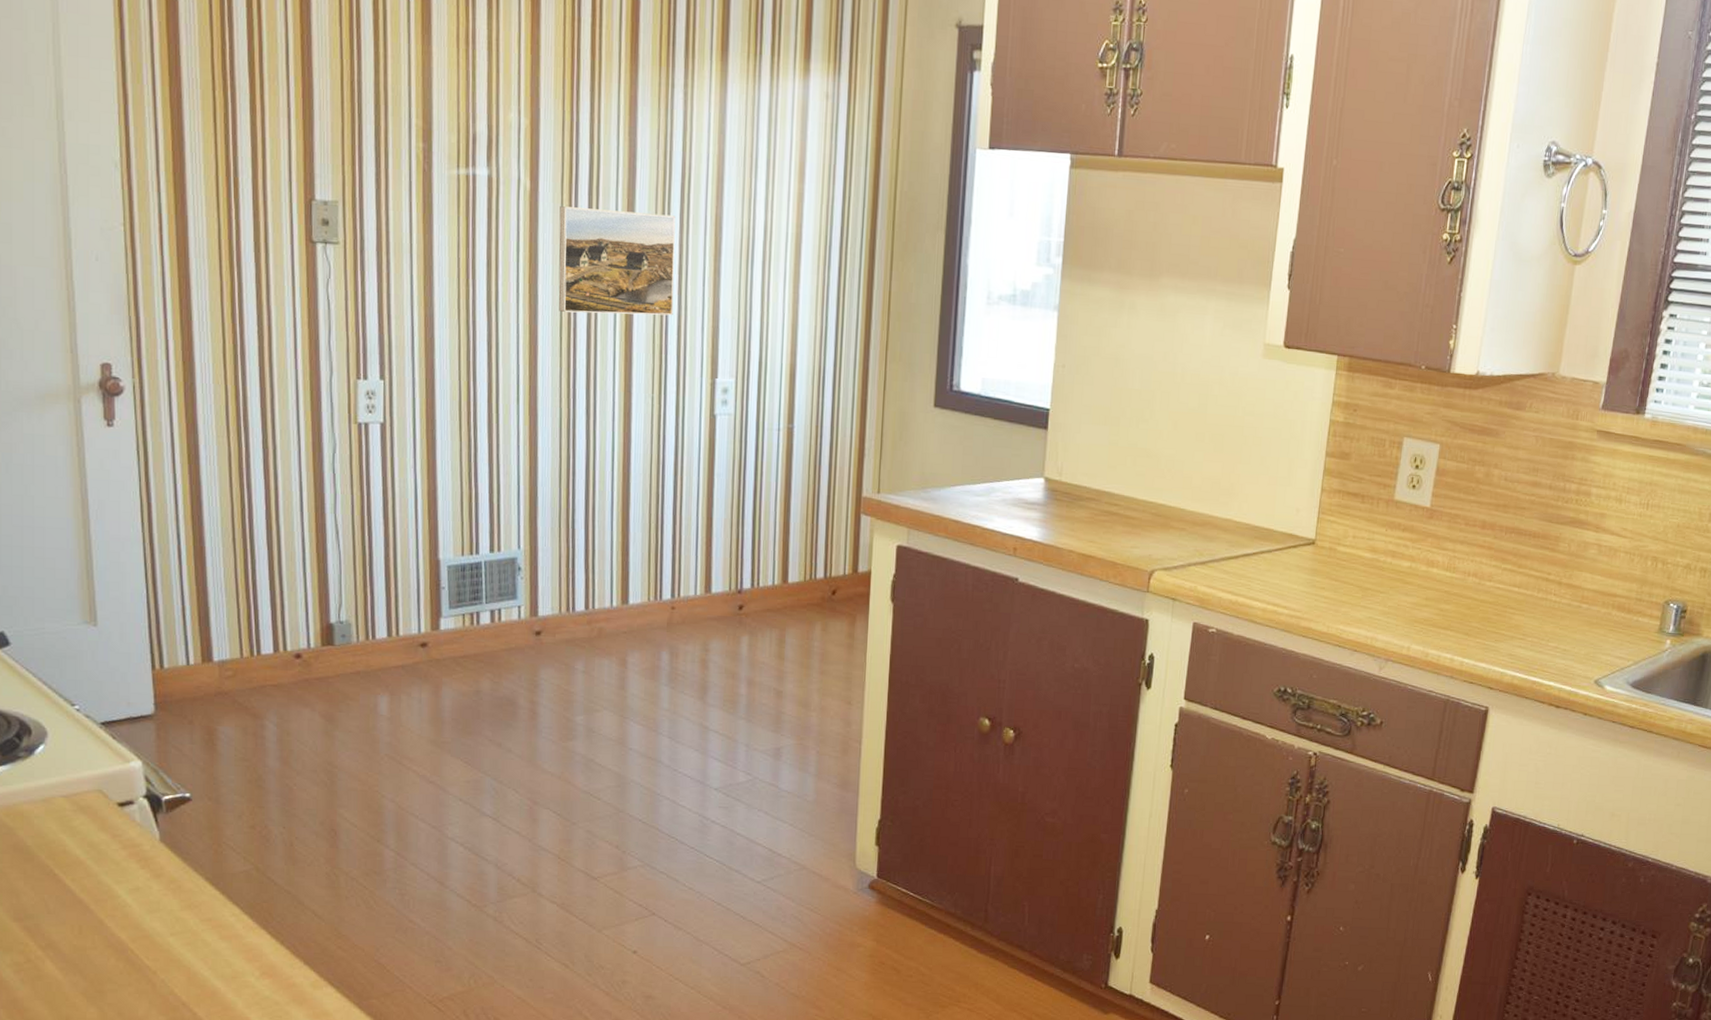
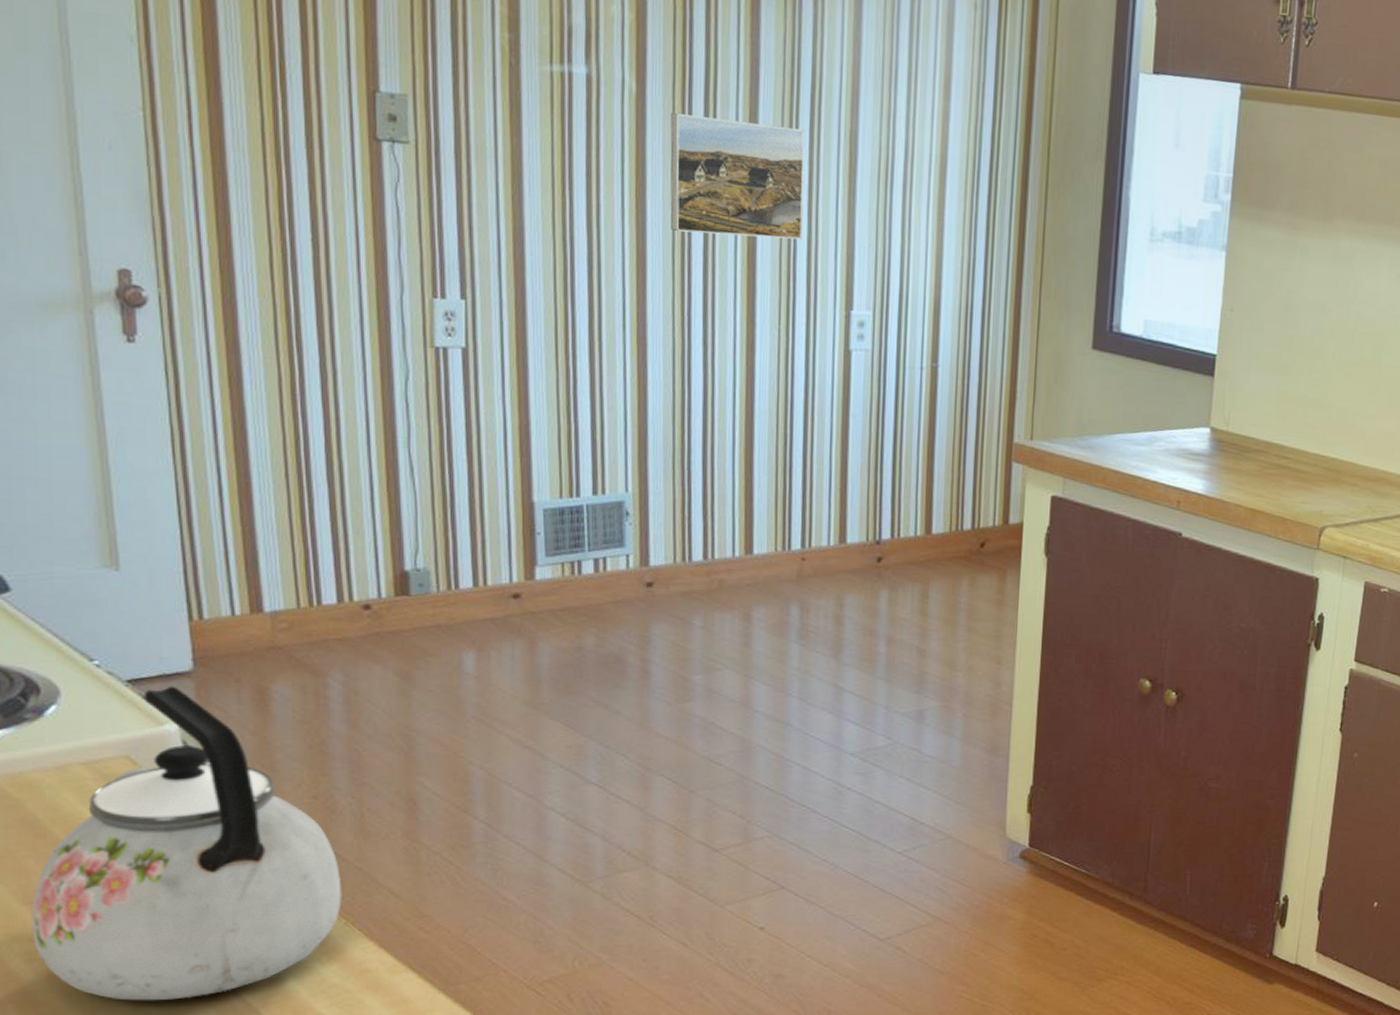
kettle: none [20,727,274,1009] -> present [31,686,342,1001]

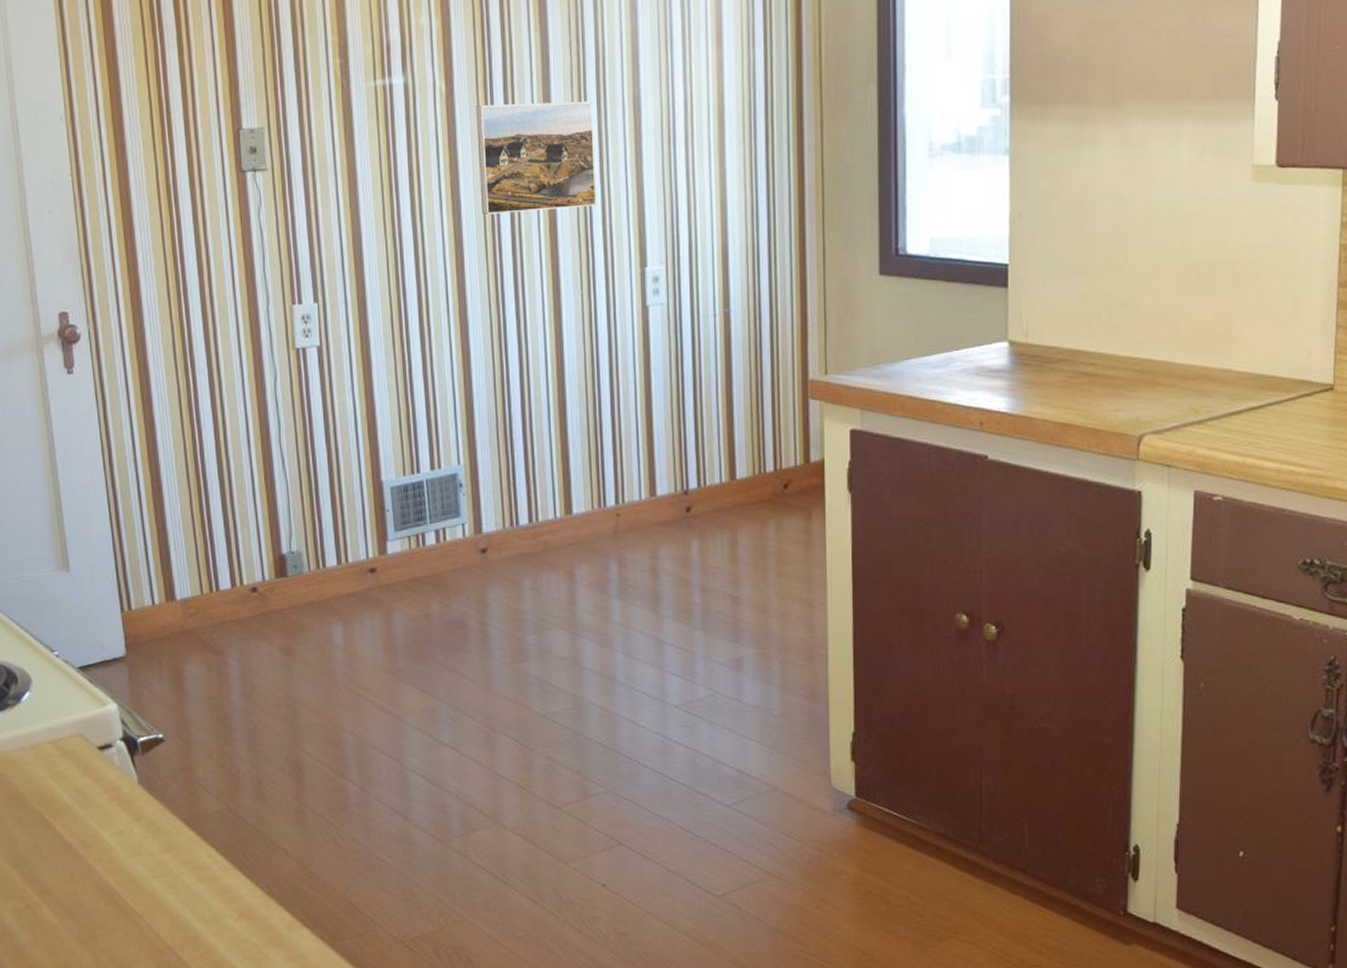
kettle: present [31,686,342,1001] -> none [18,670,247,954]

